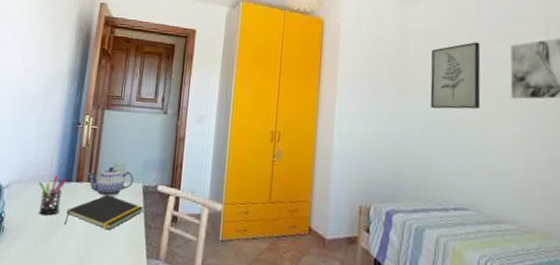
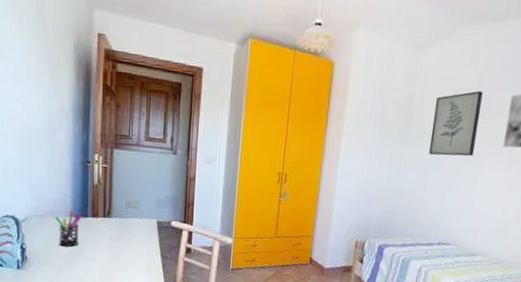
notepad: present [64,195,144,230] -> none [84,229,159,260]
teapot: present [86,166,134,197] -> none [101,203,148,231]

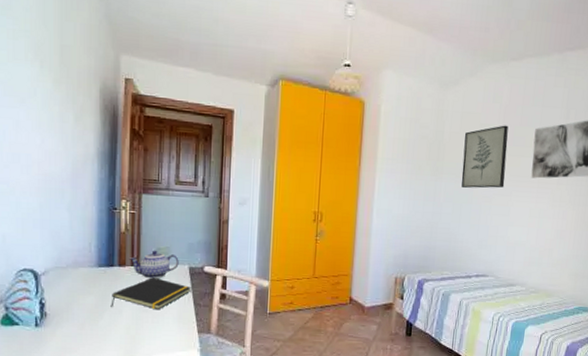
pen holder: present [55,211,82,247] -> none [78,261,108,300]
notepad: none [84,229,159,260] -> present [111,277,191,310]
teapot: none [101,203,148,231] -> present [128,250,179,279]

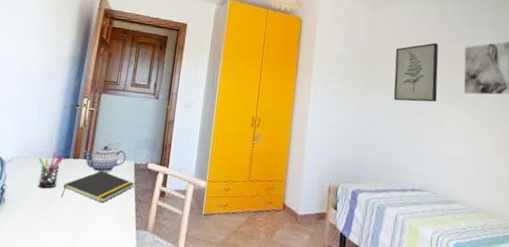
pen holder: none [78,261,108,300] -> present [38,152,64,189]

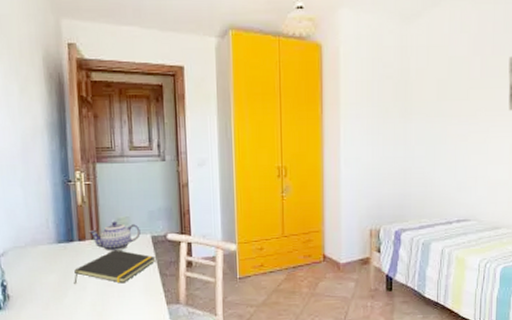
pen holder: present [38,152,64,189] -> none [37,237,68,278]
wall art: present [393,43,439,102] -> none [432,56,481,127]

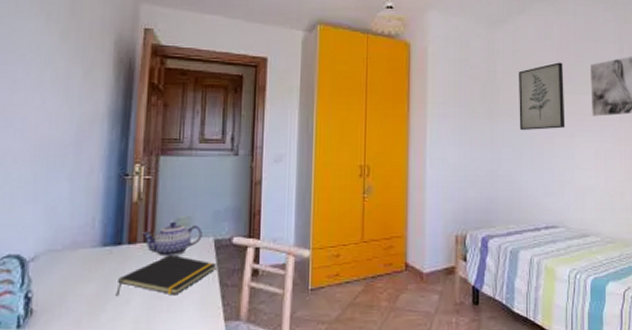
wall art: none [432,56,481,127] -> present [519,62,565,130]

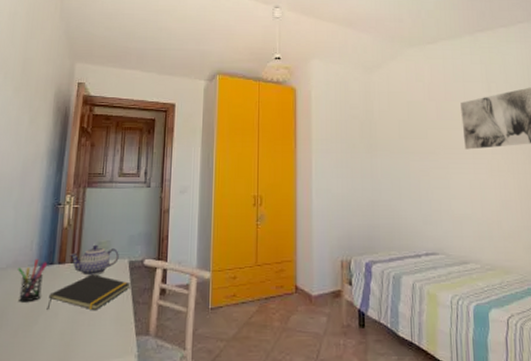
pen holder: none [77,239,115,289] -> present [18,259,48,303]
wall art: present [519,62,565,130] -> none [394,101,440,163]

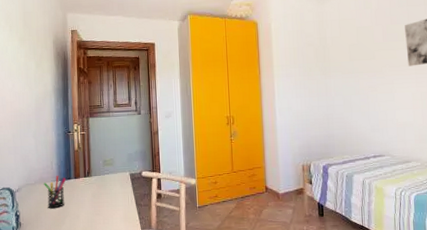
notepad: present [47,274,131,311] -> none [70,185,133,213]
teapot: present [69,244,119,276] -> none [82,162,122,187]

